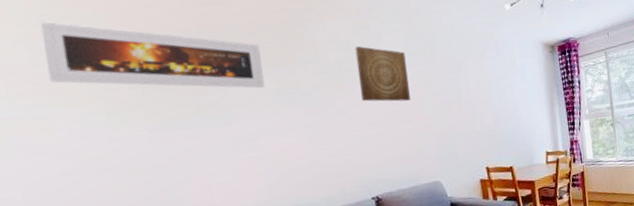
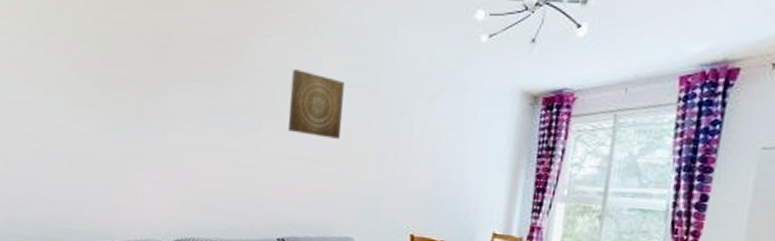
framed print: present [39,20,265,89] -> none [37,15,202,103]

